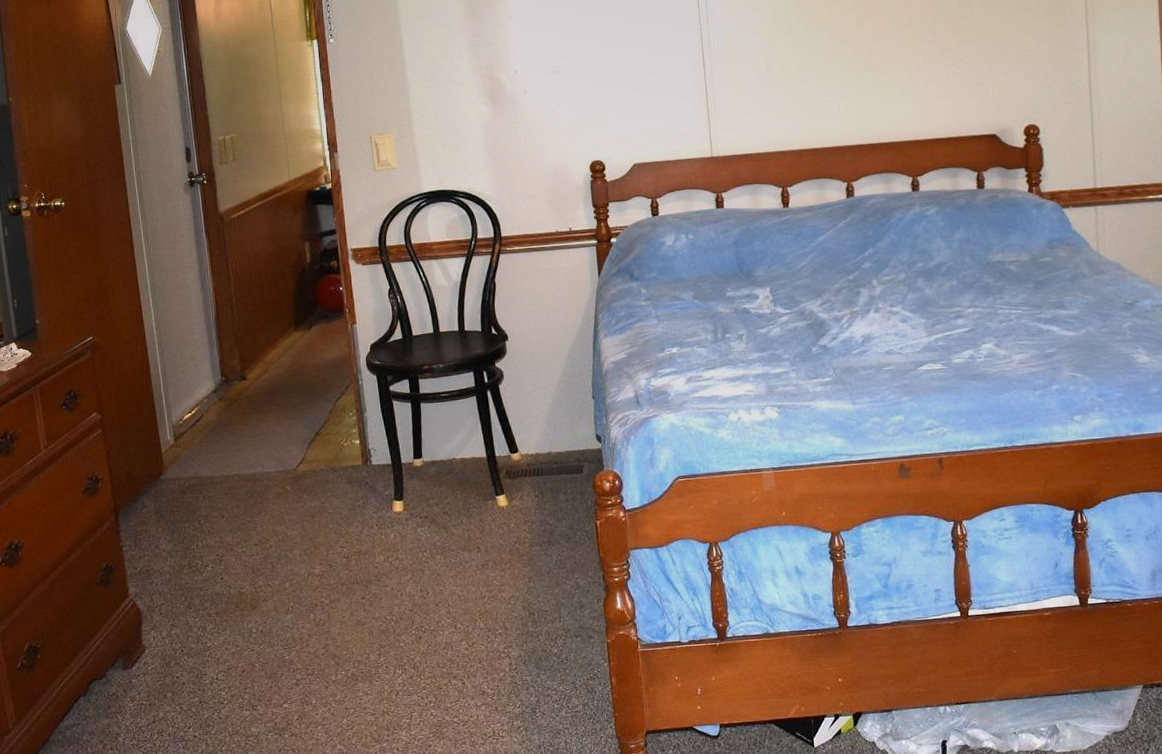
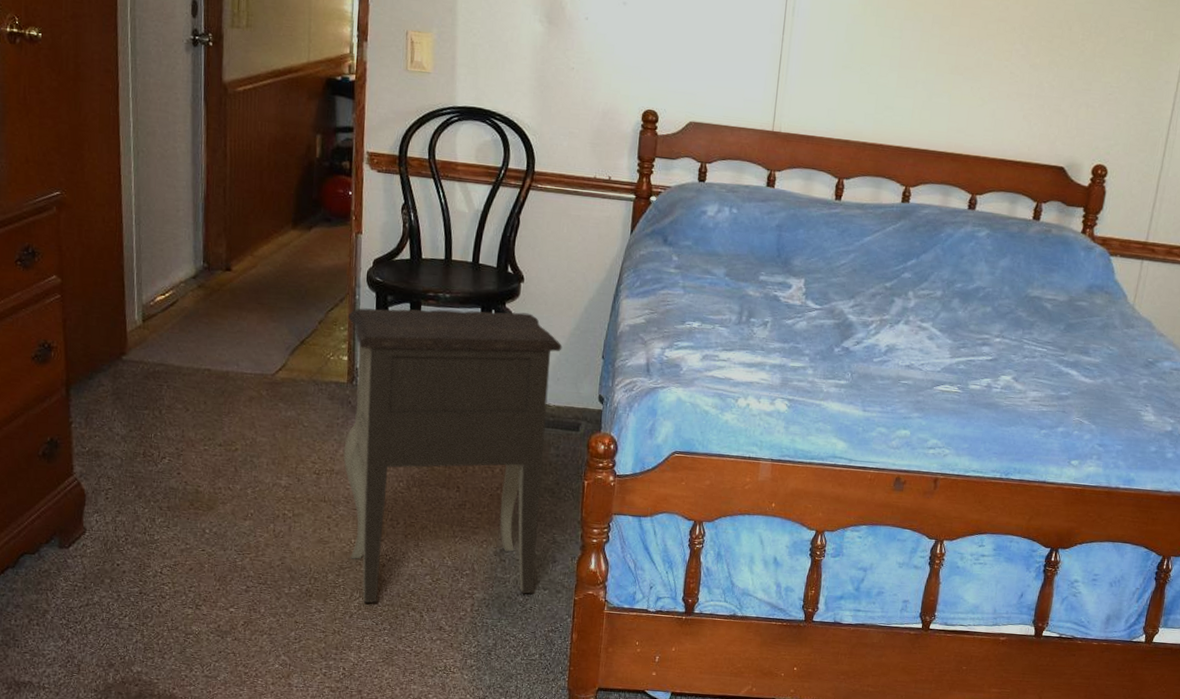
nightstand: none [355,368,567,679] -> present [343,308,562,604]

